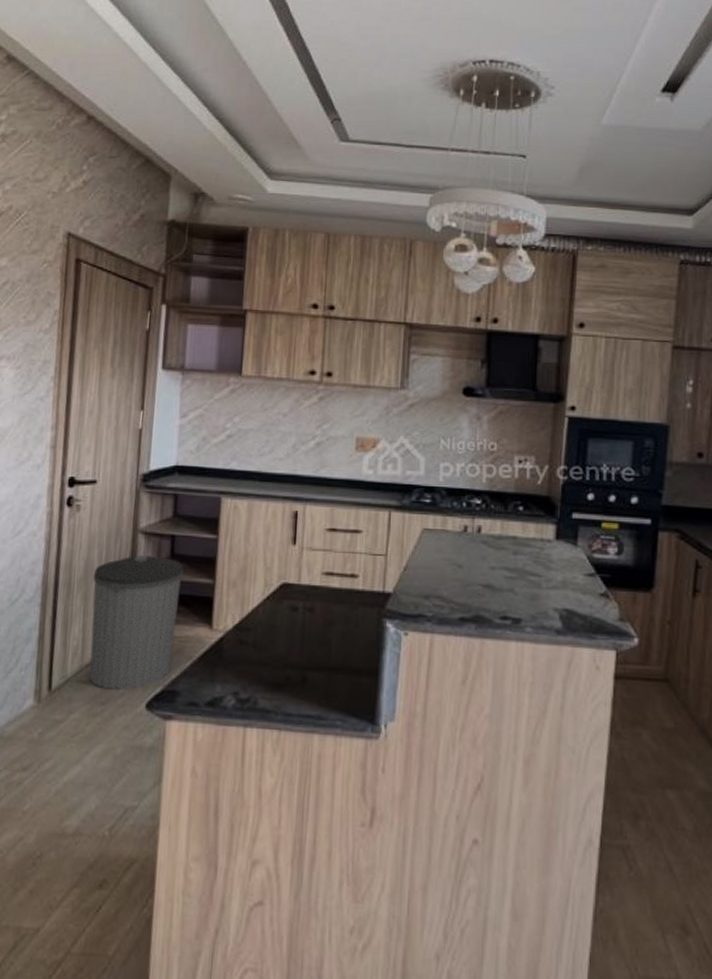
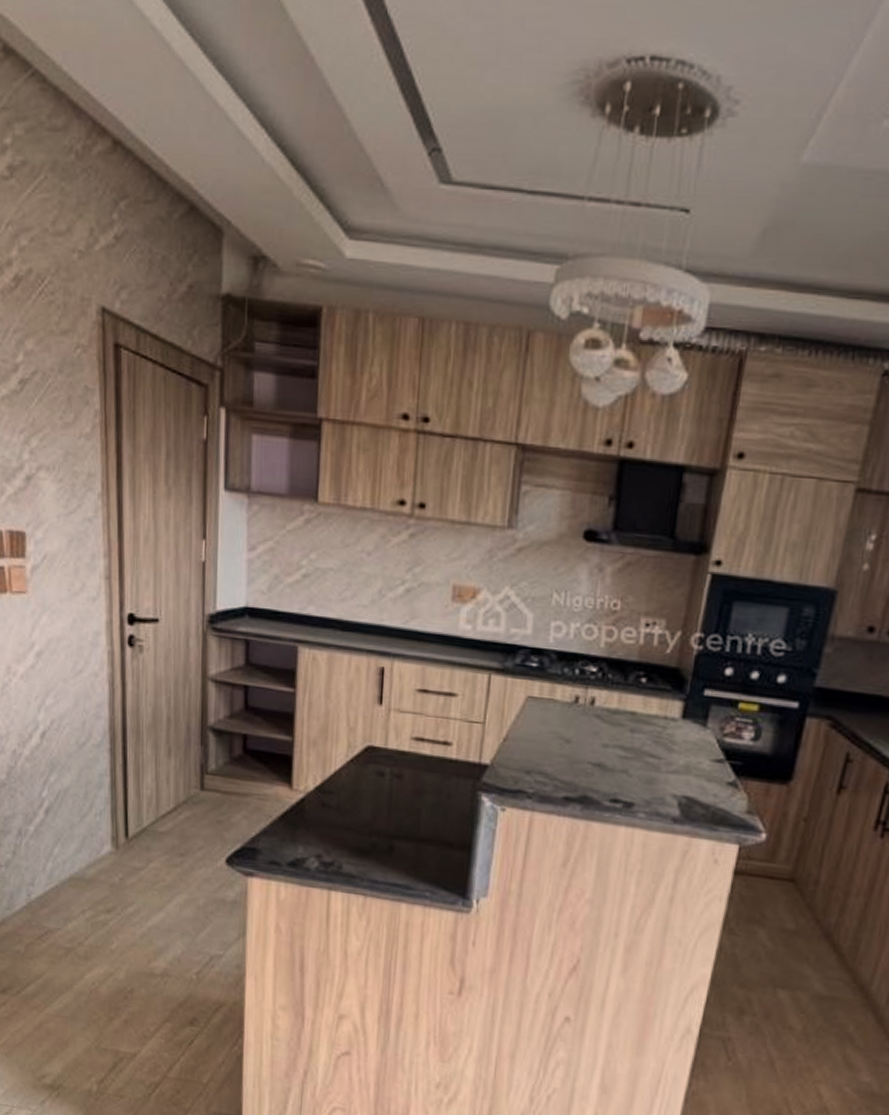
trash can: present [89,555,183,690] -> none [162,705,259,844]

